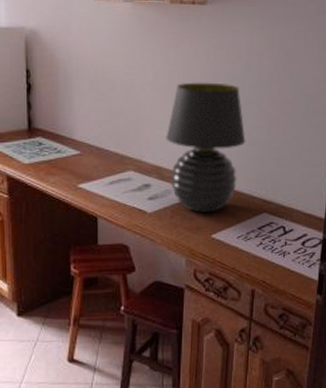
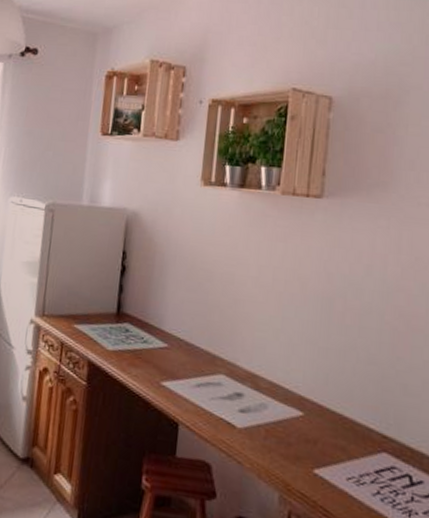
table lamp: present [166,82,246,214] -> none [265,280,363,441]

